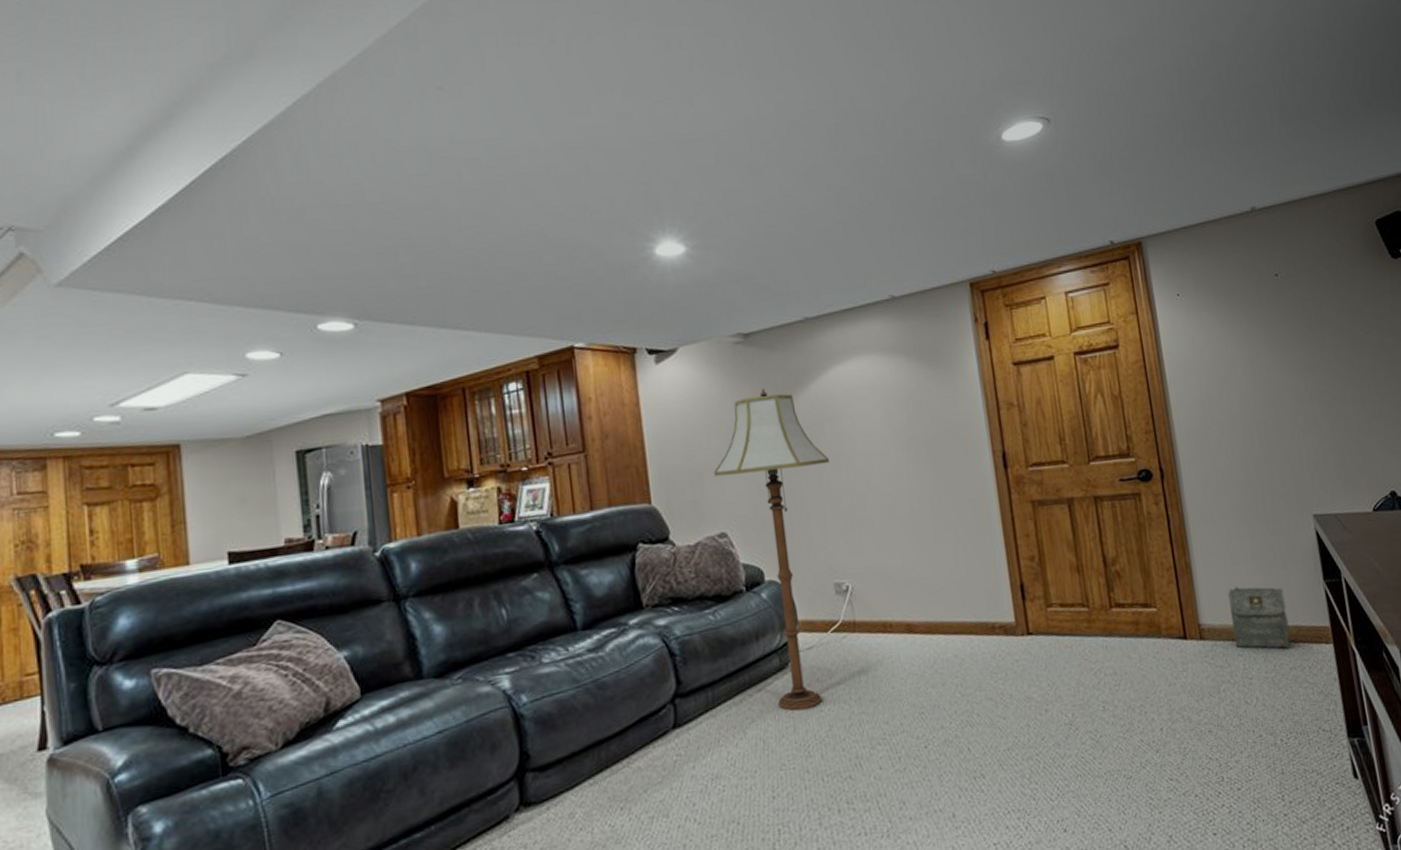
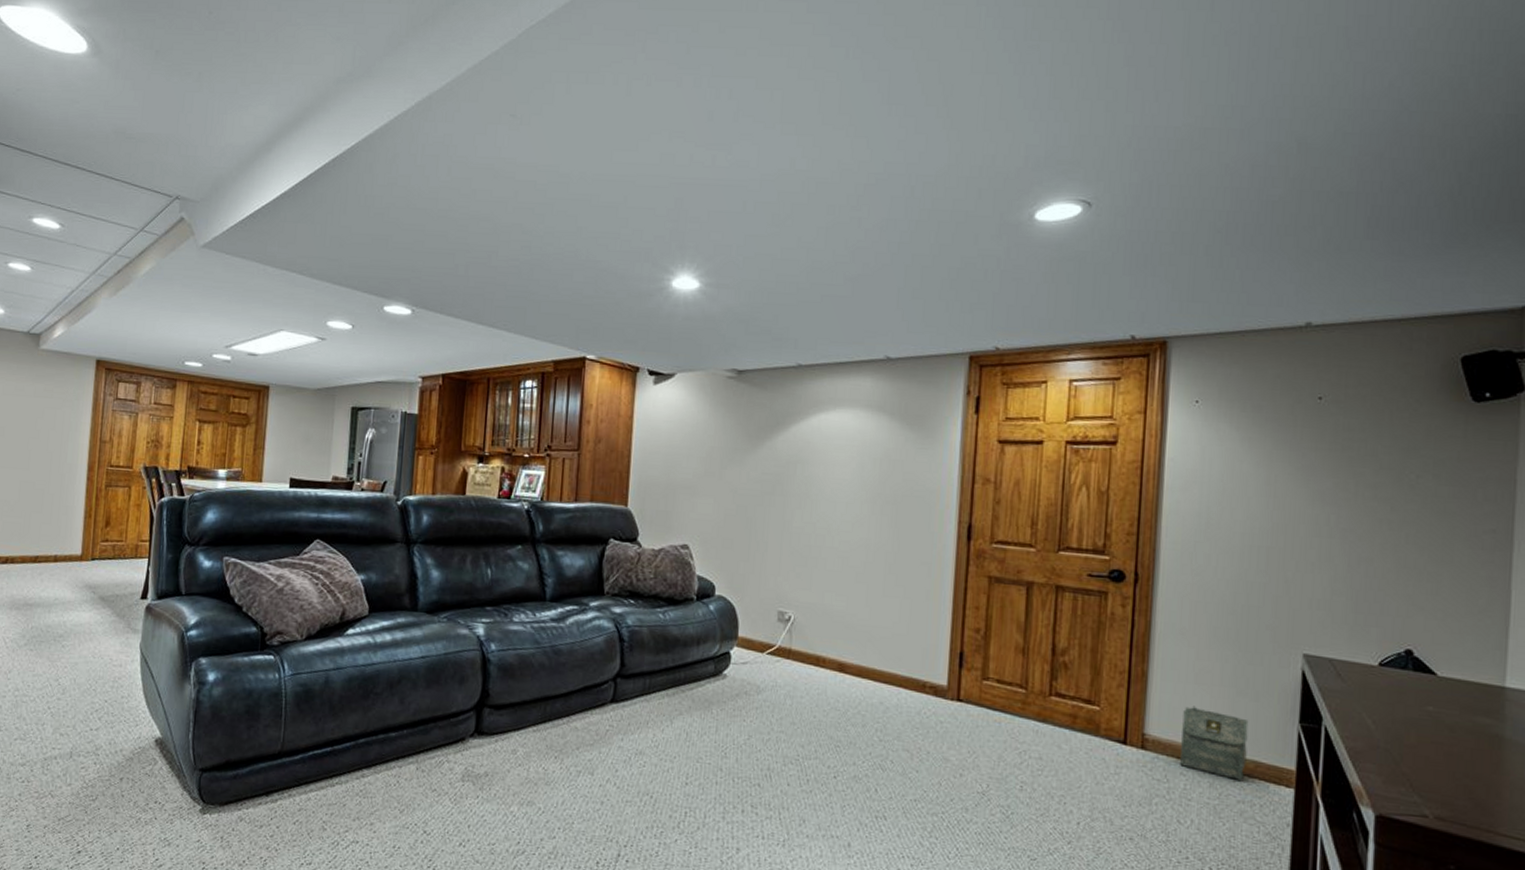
floor lamp: present [714,388,830,711] -> none [687,423,796,716]

